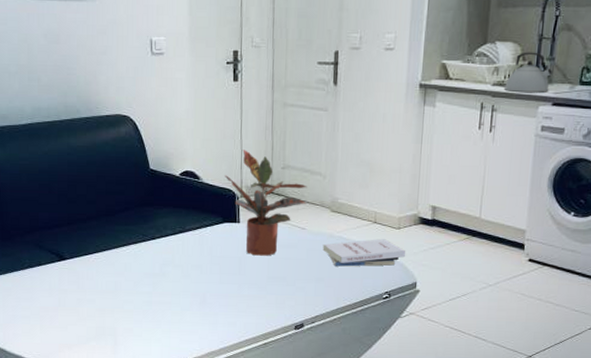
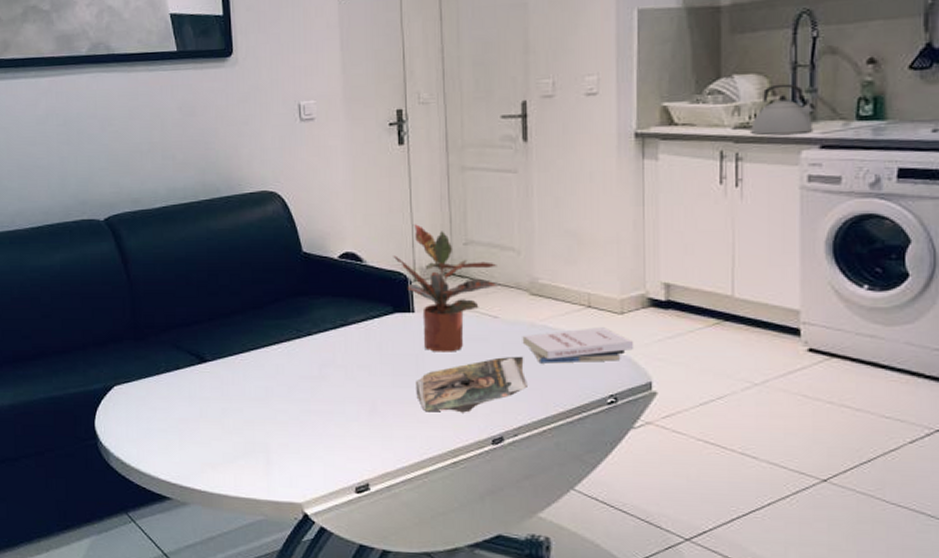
magazine: none [238,260,325,305] -> present [416,356,527,413]

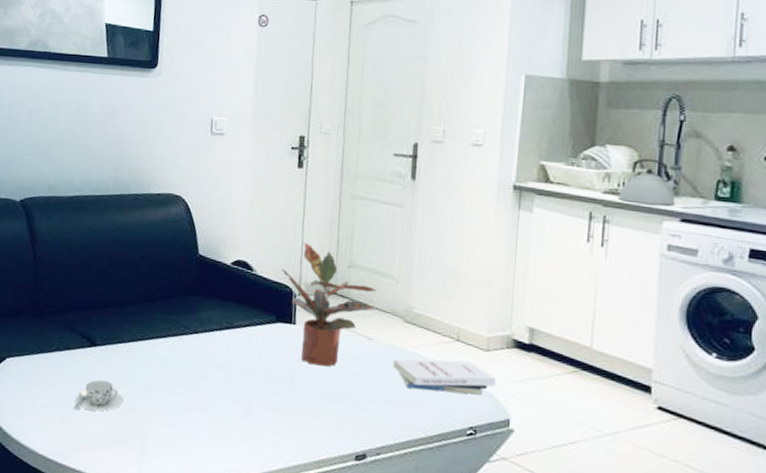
teacup: none [192,396,242,431] -> present [74,379,124,411]
magazine: present [416,356,527,413] -> none [289,377,394,426]

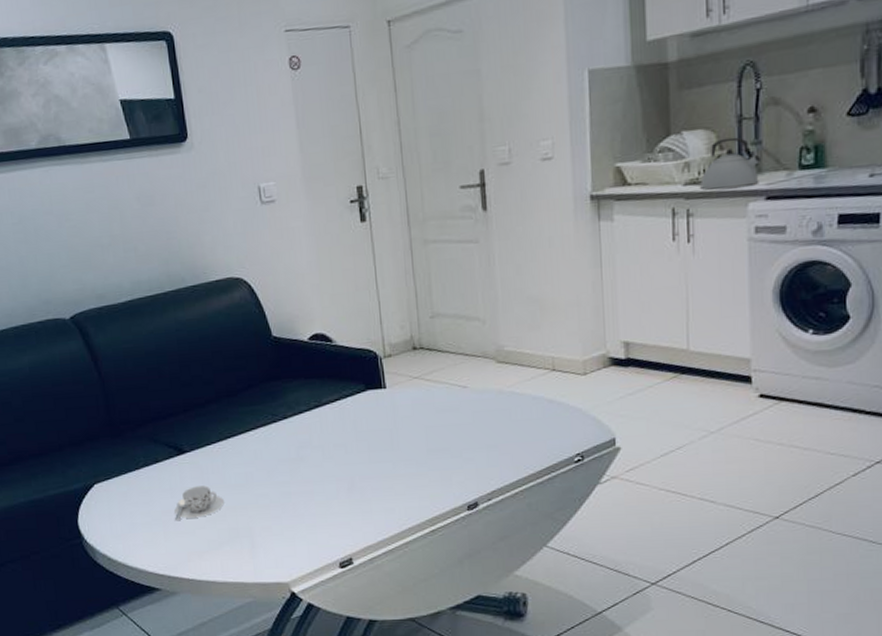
potted plant: present [281,242,377,367] -> none [362,301,465,426]
books: present [392,359,497,395] -> none [491,389,598,429]

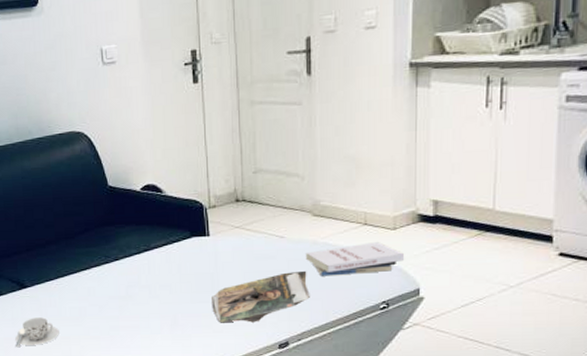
magazine: none [391,423,498,485] -> present [212,270,310,323]
books: none [491,389,598,429] -> present [305,242,405,276]
kettle: present [700,137,761,190] -> none [516,10,576,60]

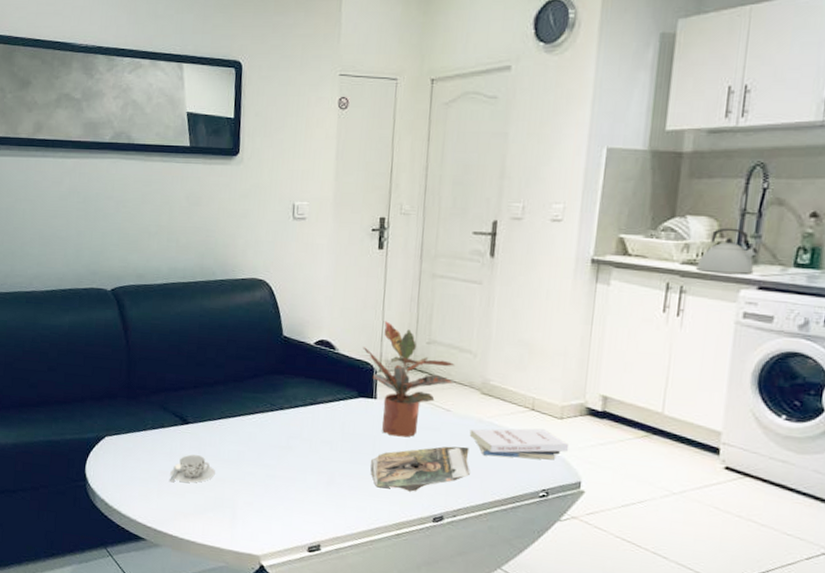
potted plant: none [190,156,284,270] -> present [363,321,455,438]
kettle: none [516,10,576,60] -> present [696,227,758,275]

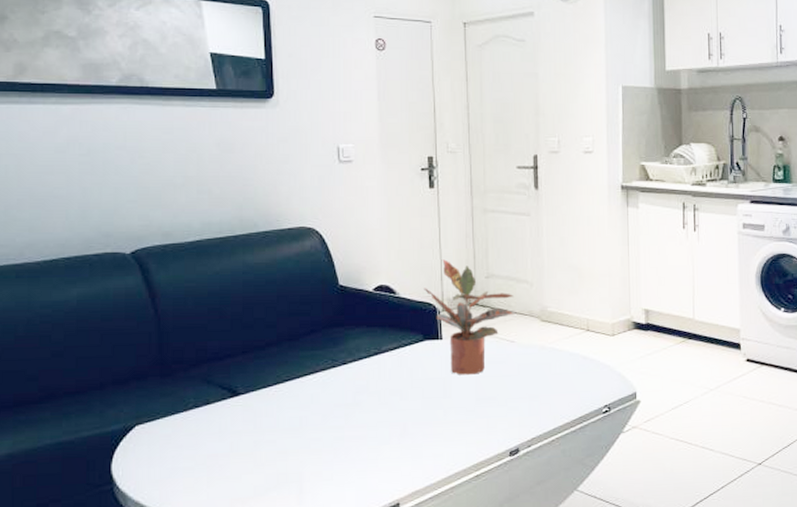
teacup: present [170,454,215,483] -> none [221,429,275,466]
magazine: present [370,446,470,492] -> none [443,375,539,431]
books: present [469,428,569,460] -> none [534,347,623,381]
kettle: present [696,227,758,275] -> none [704,152,746,192]

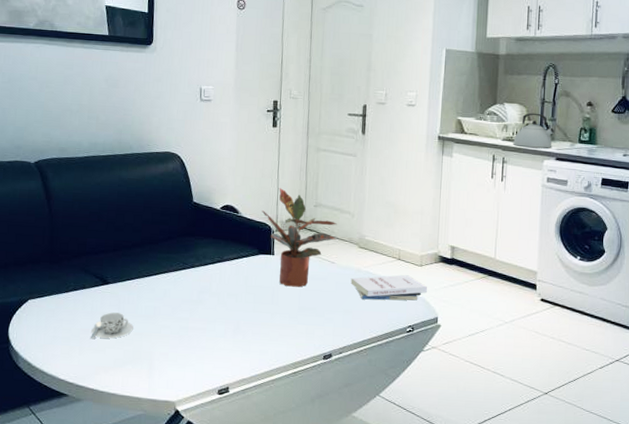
teacup: none [221,429,275,466] -> present [91,312,133,340]
books: none [534,347,623,381] -> present [350,275,428,301]
kettle: none [704,152,746,192] -> present [513,113,554,149]

